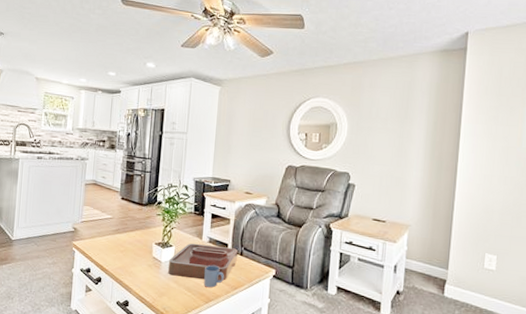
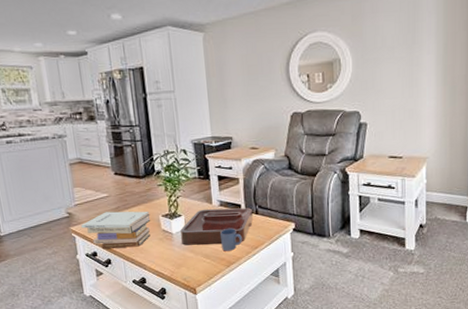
books: none [82,232,145,270] -> present [80,211,151,249]

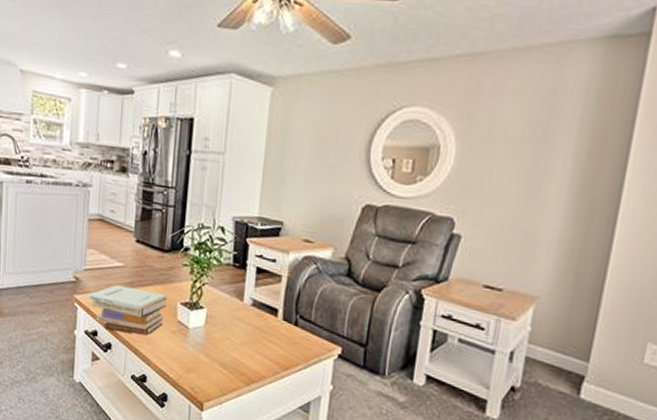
decorative tray: present [180,208,253,245] -> none [196,305,291,358]
mug: present [220,228,242,252] -> none [244,335,272,367]

